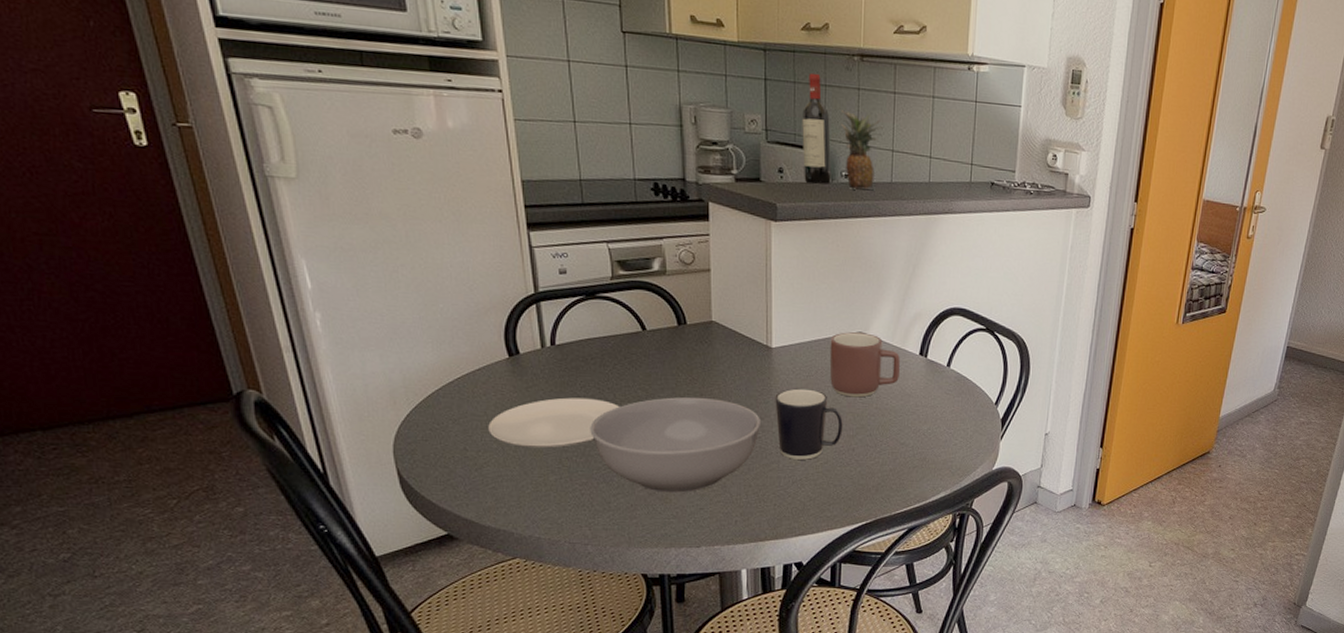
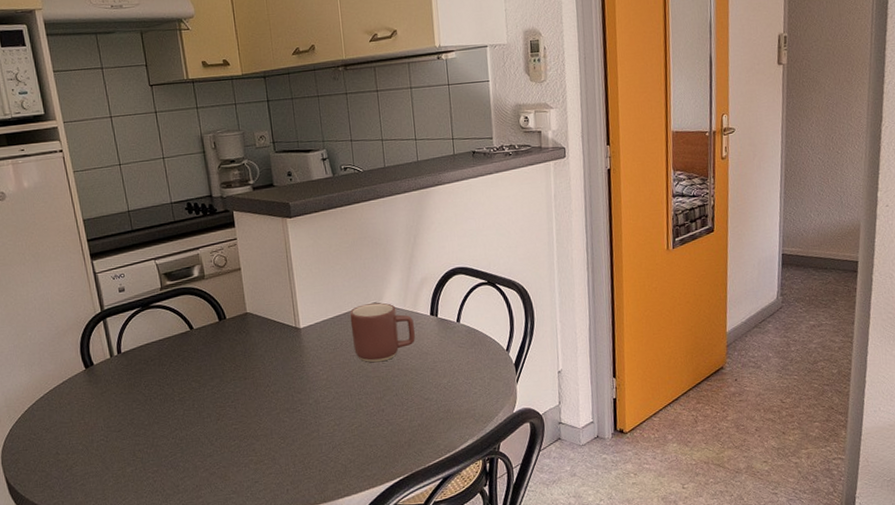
plate: present [488,397,620,448] -> none [74,395,179,446]
bowl: present [590,397,762,493] -> none [156,380,299,472]
mug: present [775,388,843,460] -> none [308,360,371,427]
wine bottle: present [802,72,832,185] -> none [301,87,333,182]
fruit: present [840,110,883,190] -> none [333,113,371,179]

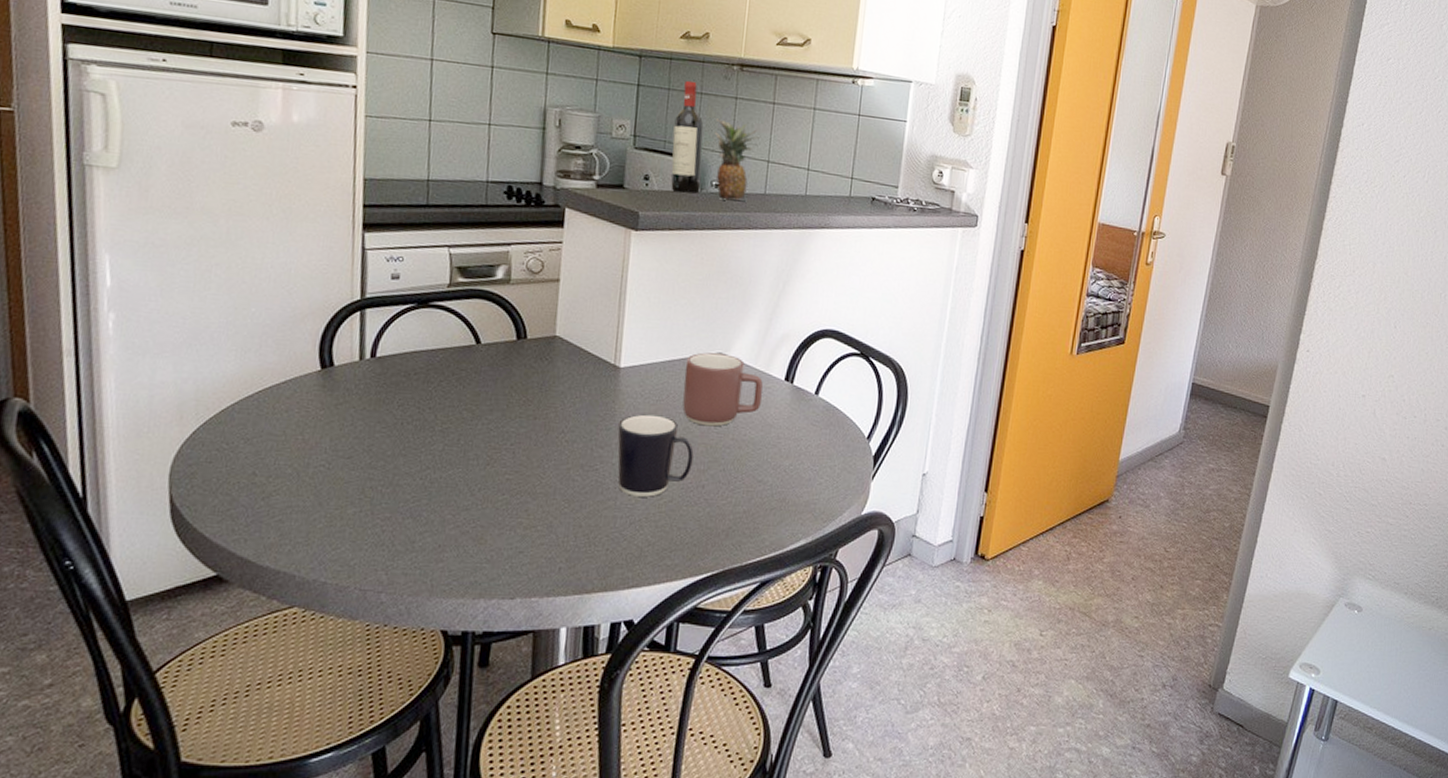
wine bottle: none [301,87,333,182] -> present [671,80,704,194]
mug: none [308,360,371,427] -> present [617,414,694,497]
fruit: none [333,113,371,179] -> present [714,118,760,201]

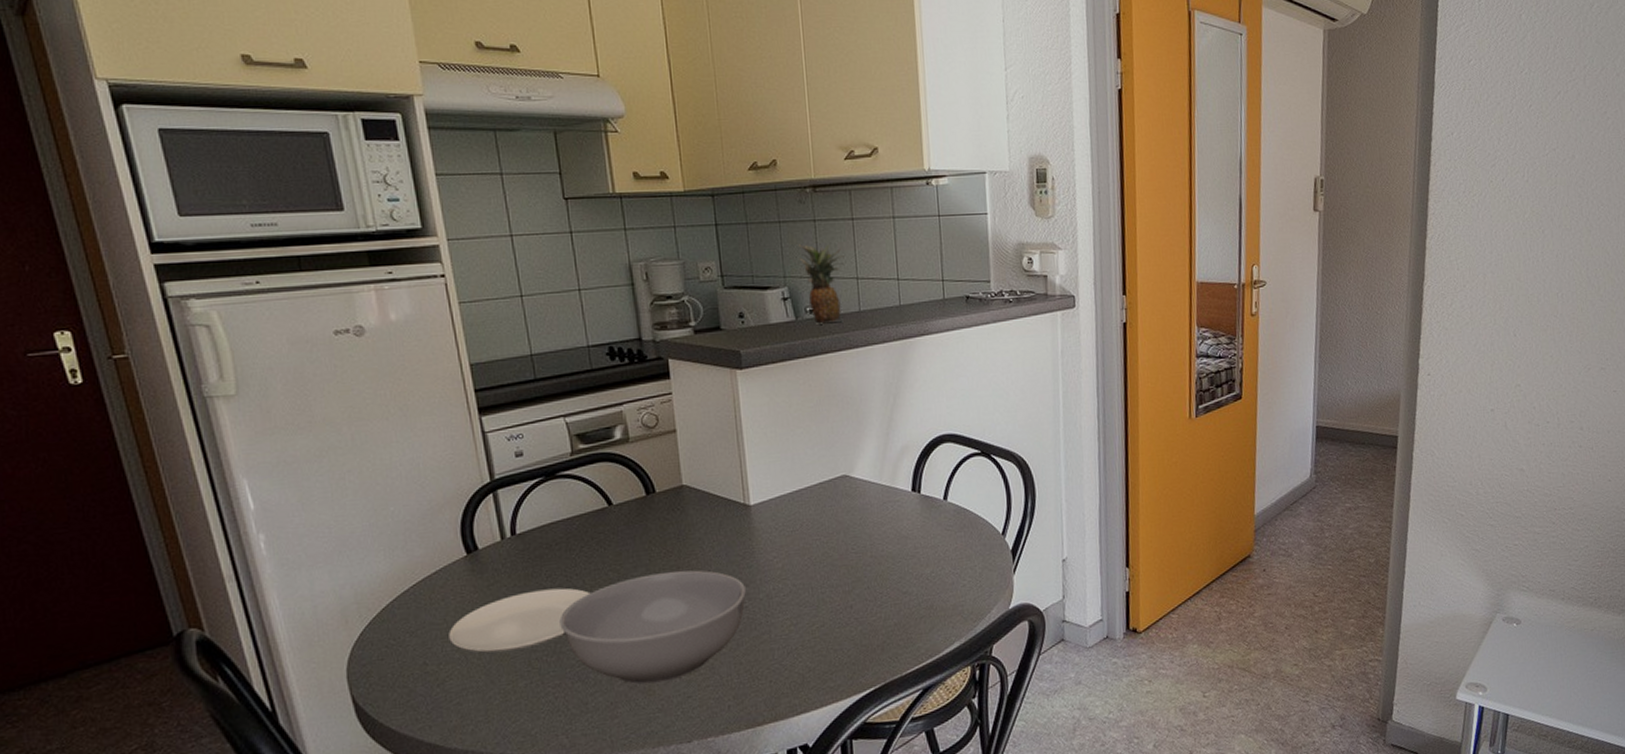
plate: none [284,417,440,475] -> present [448,588,591,653]
bowl: none [402,420,601,533] -> present [559,570,747,685]
mug: present [617,414,694,497] -> none [759,545,837,627]
wine bottle: present [671,80,704,194] -> none [758,211,796,326]
mug: present [682,352,763,427] -> none [812,475,893,549]

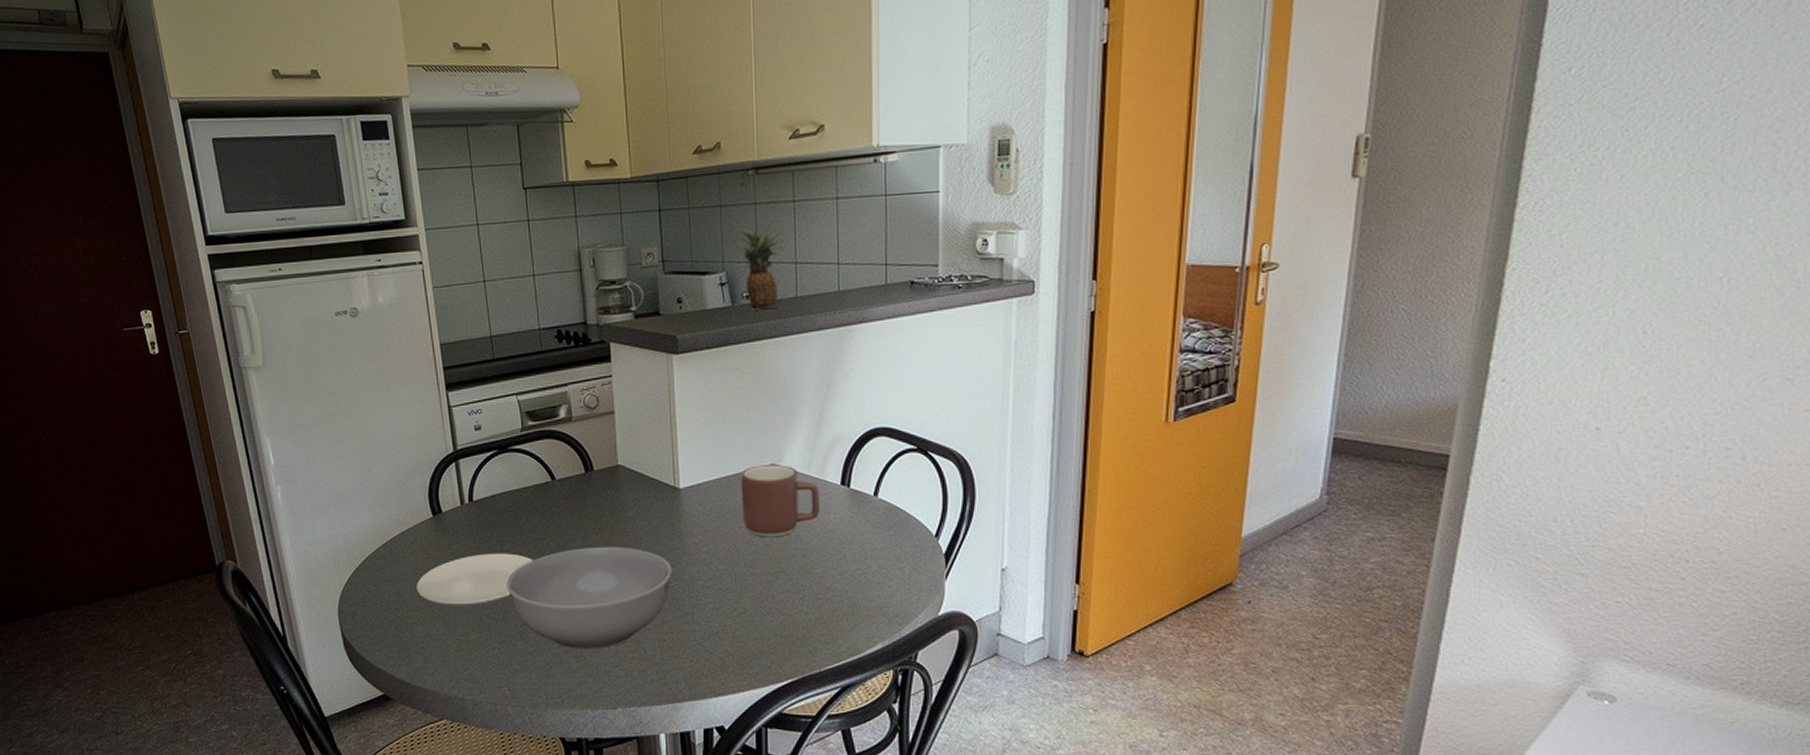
mug: none [812,475,893,549] -> present [740,465,819,538]

